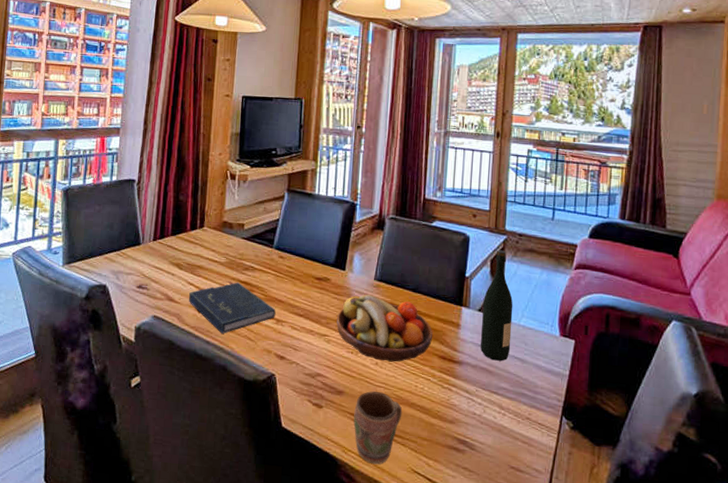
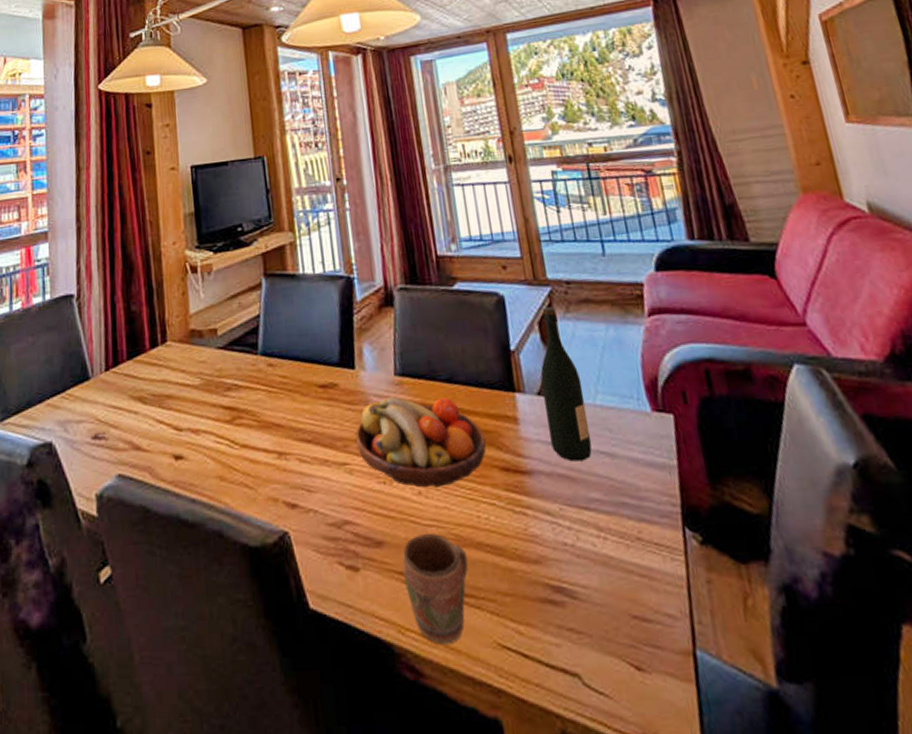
book: present [189,281,276,334] -> none [160,409,276,485]

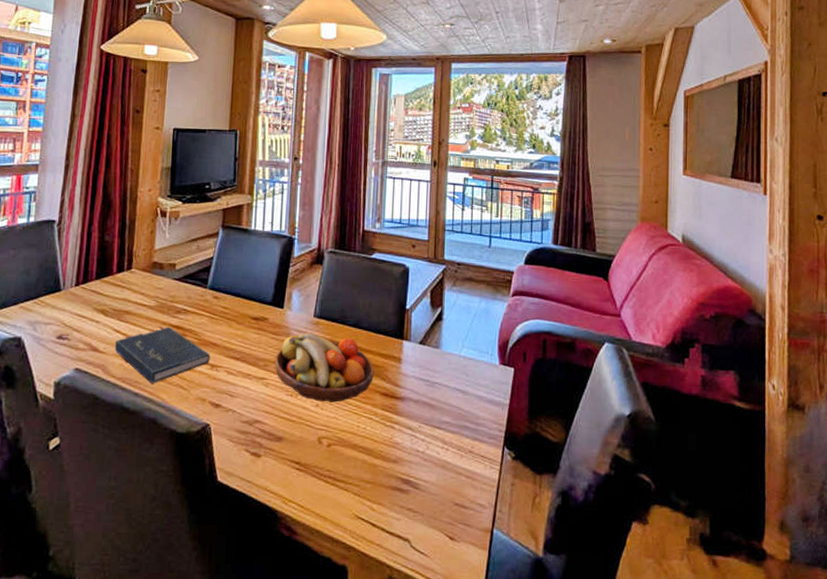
book: none [160,409,276,485] -> present [115,326,210,383]
mug: present [402,534,469,645] -> none [294,435,345,514]
wine bottle: present [540,306,592,462] -> none [422,280,454,394]

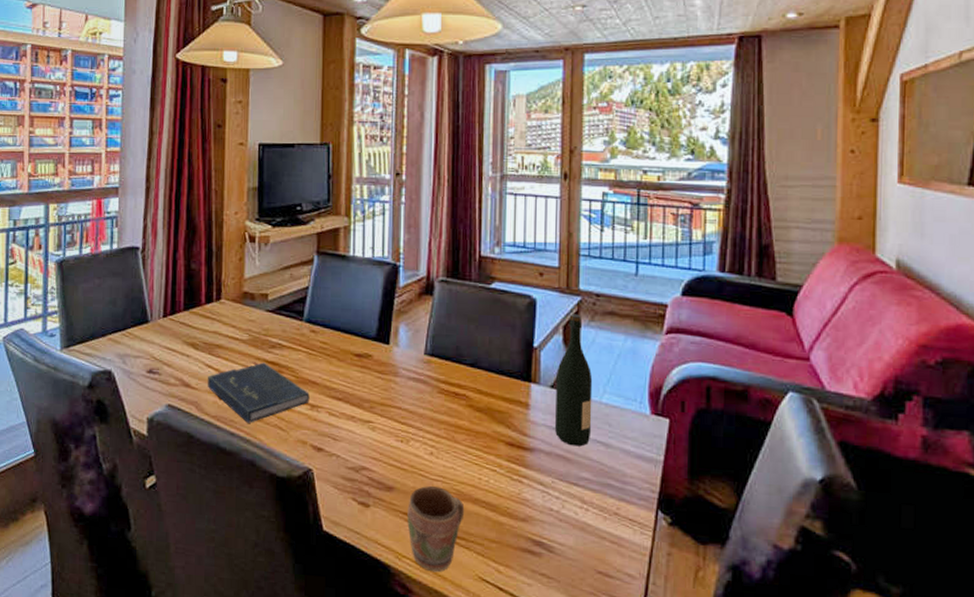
fruit bowl: present [275,333,374,403] -> none [382,372,497,451]
mug: none [294,435,345,514] -> present [407,486,465,573]
wine bottle: none [422,280,454,394] -> present [555,314,593,447]

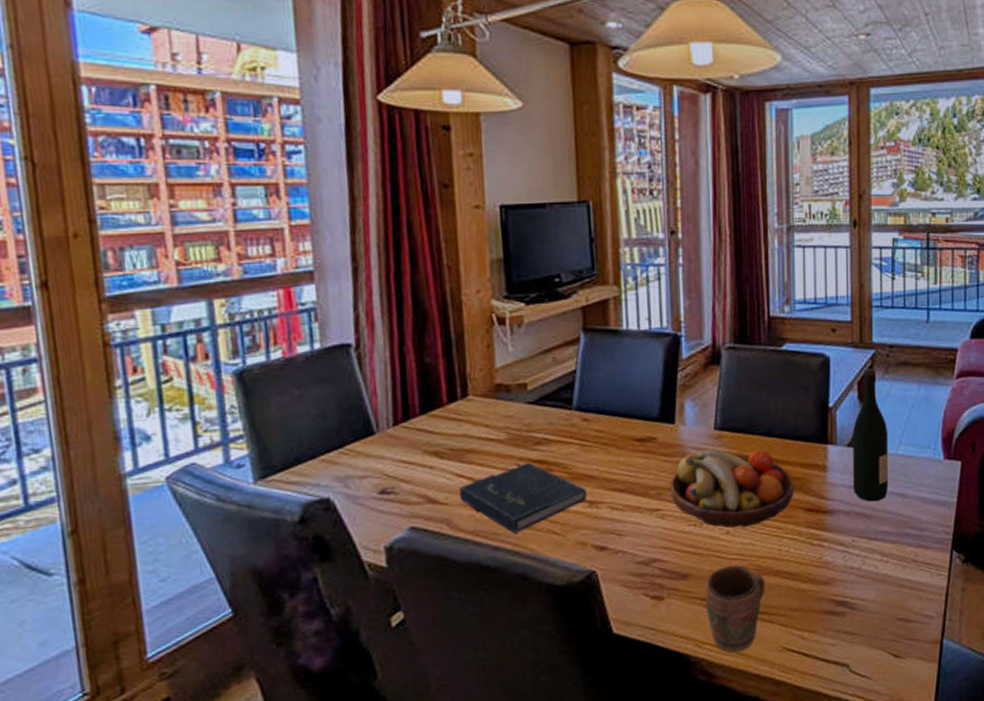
fruit bowl: none [382,372,497,451] -> present [670,449,794,528]

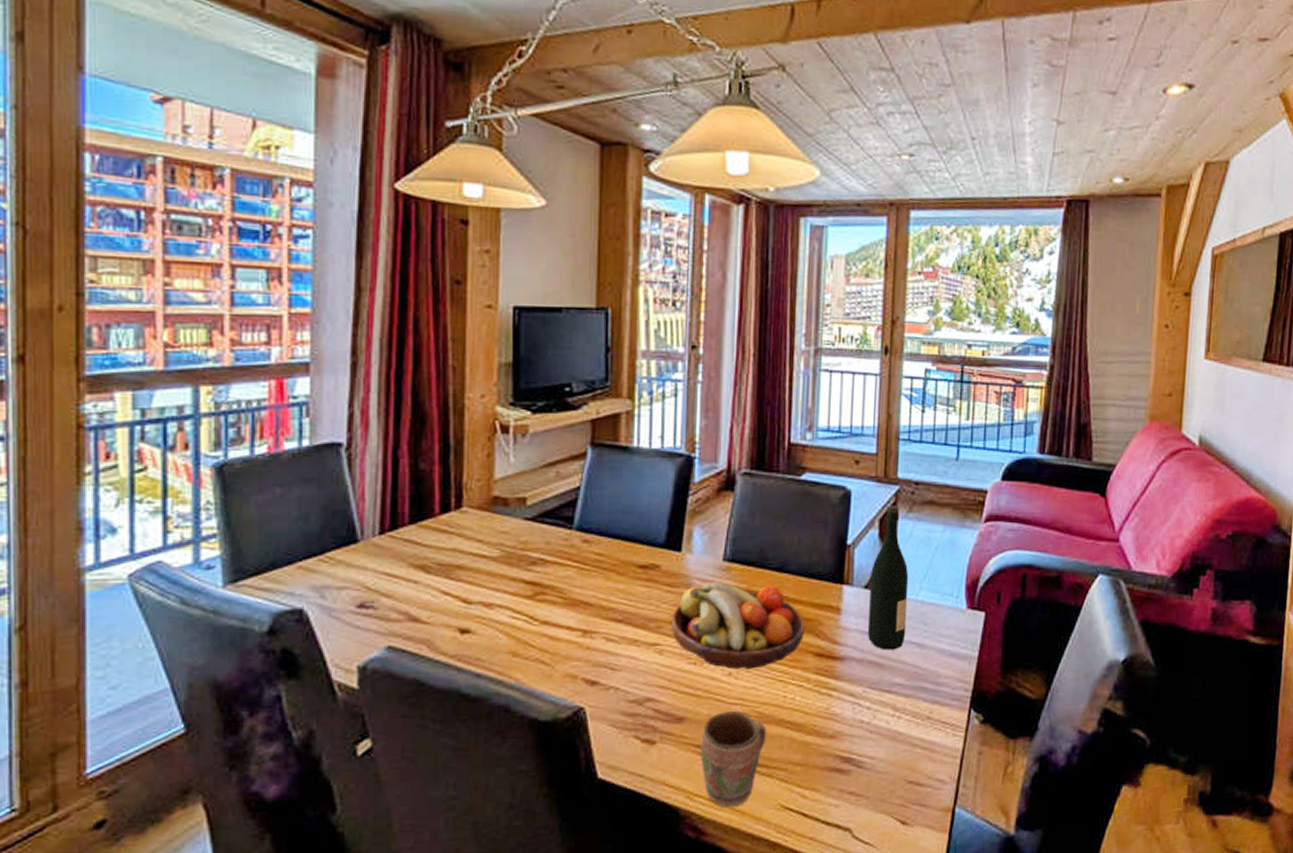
book: present [459,462,587,533] -> none [444,583,581,660]

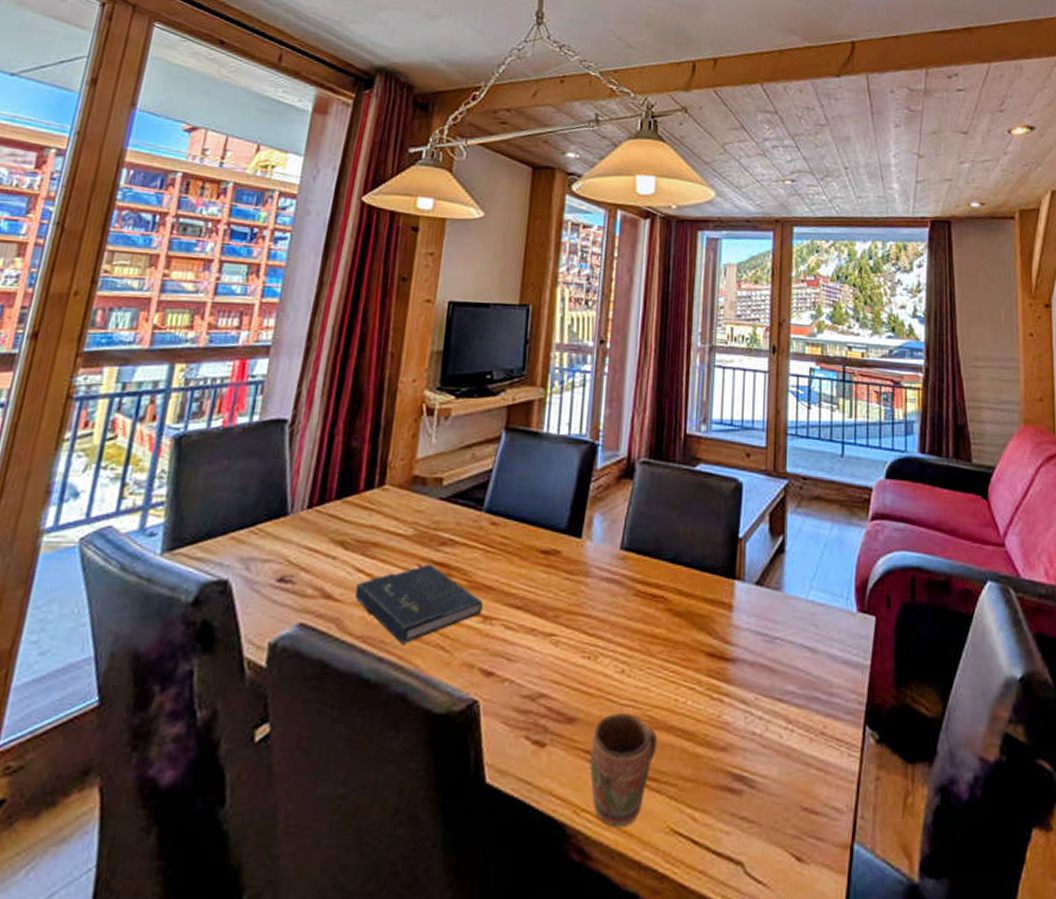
book: none [444,583,581,660] -> present [355,563,483,644]
fruit bowl: present [671,582,805,670] -> none [568,571,697,667]
wine bottle: present [868,505,909,650] -> none [760,499,799,654]

